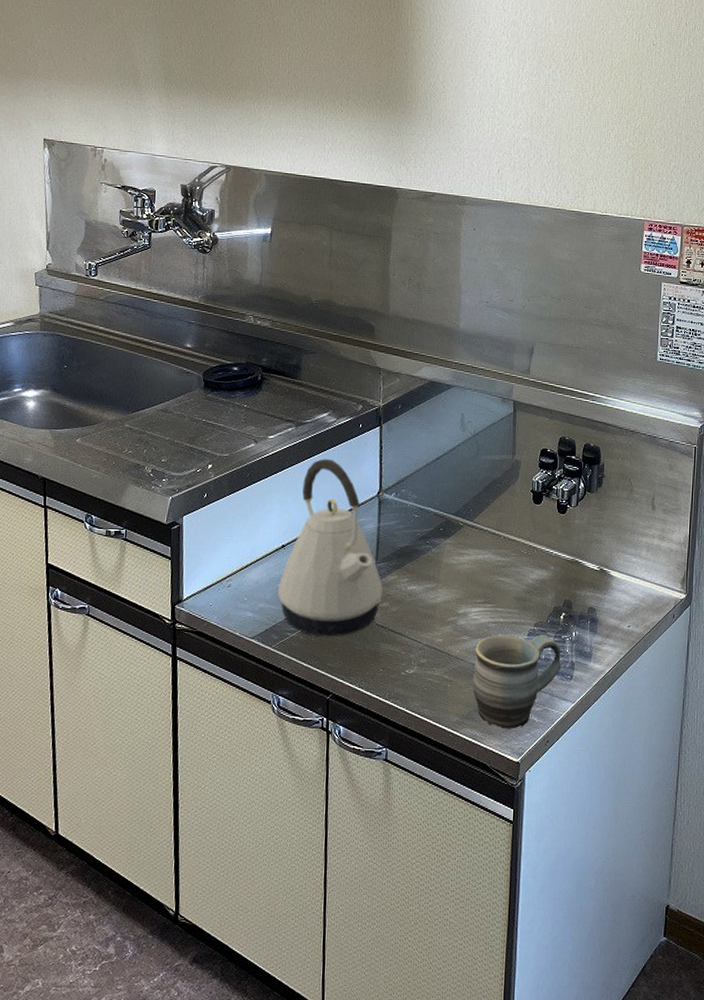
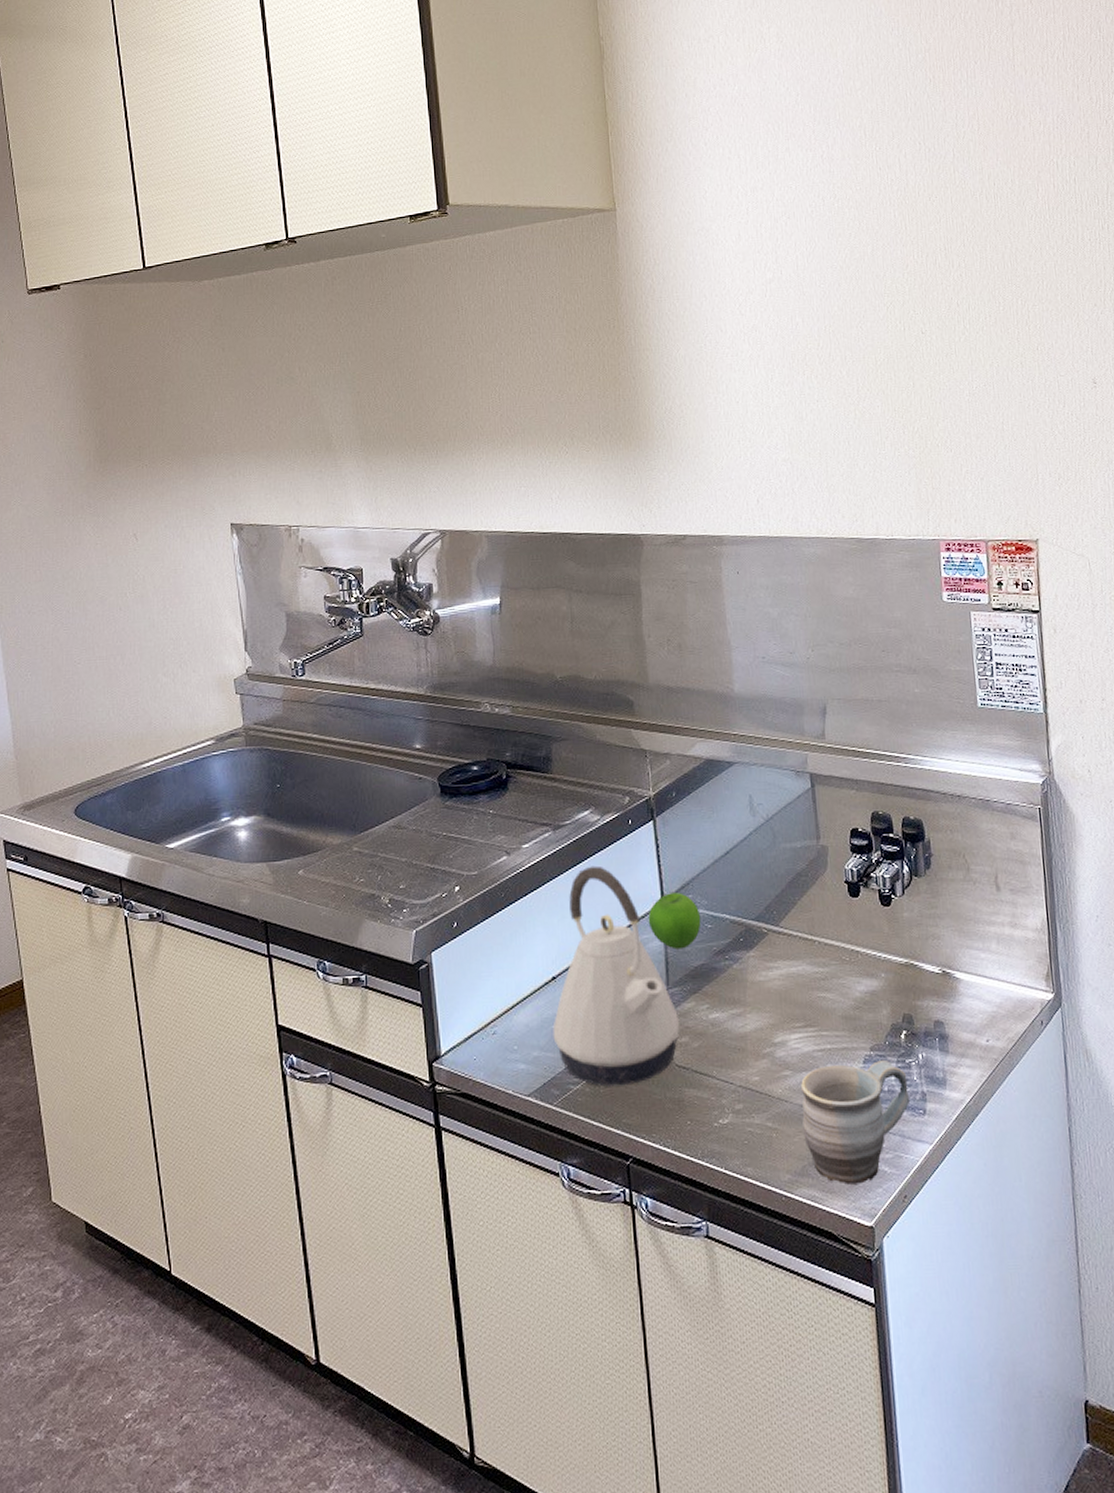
apple: none [366,486,410,533] -> present [648,892,701,950]

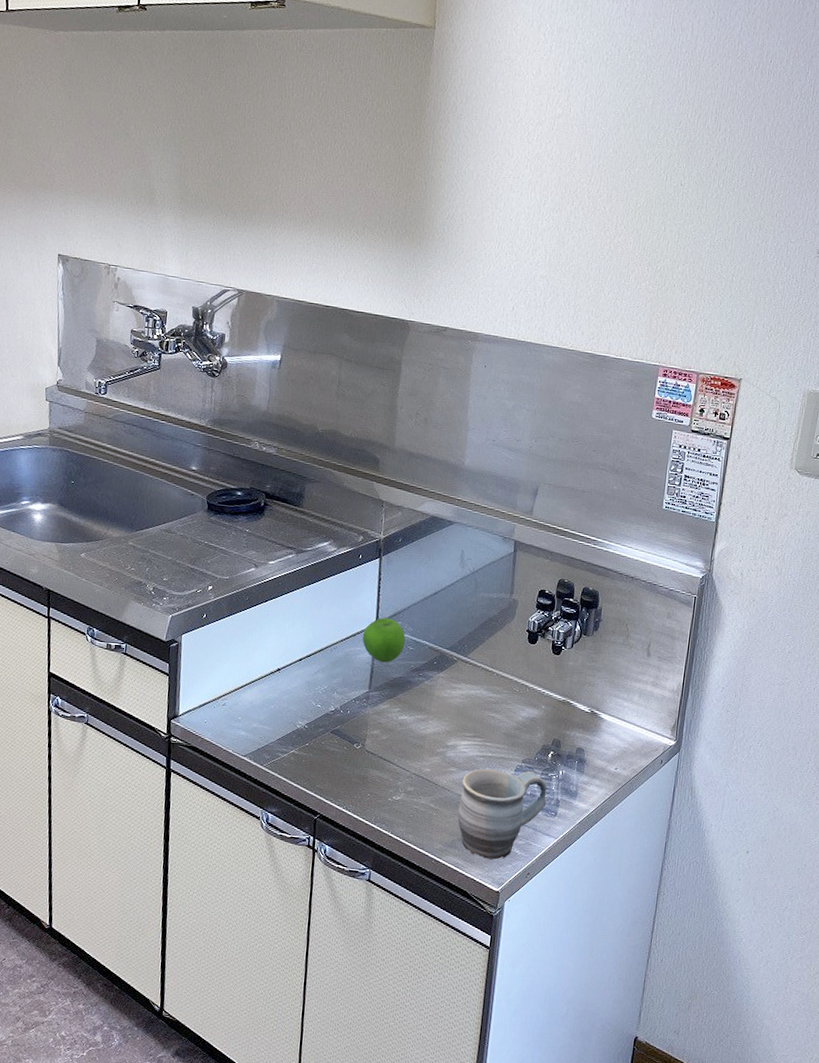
kettle: present [552,865,680,1087] -> none [271,586,375,760]

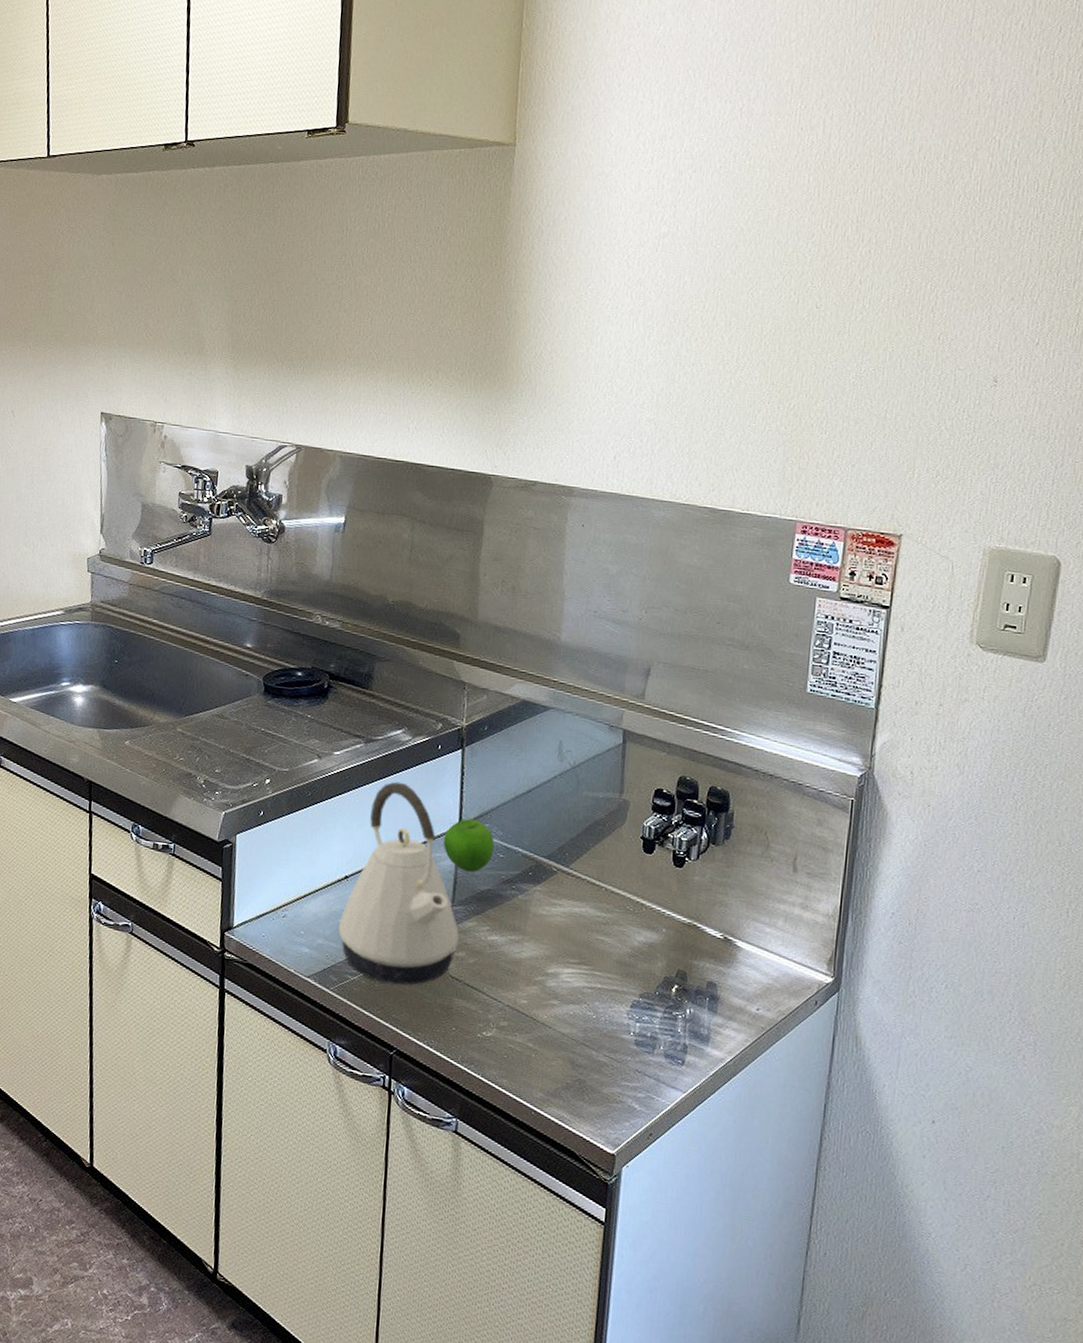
kettle: none [271,586,375,760] -> present [338,781,459,985]
mug: present [457,768,547,860] -> none [561,1003,672,1115]

